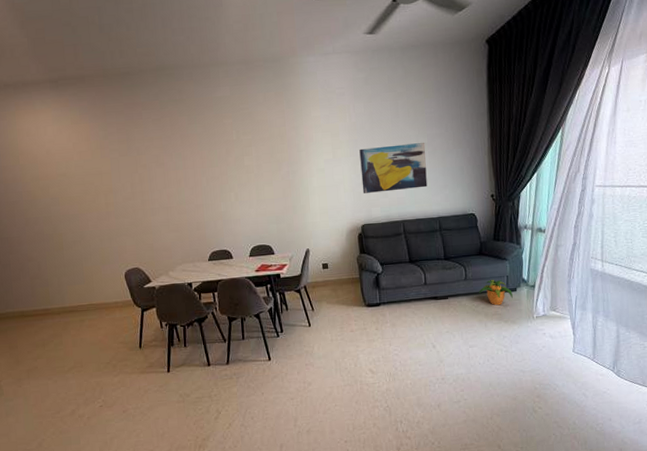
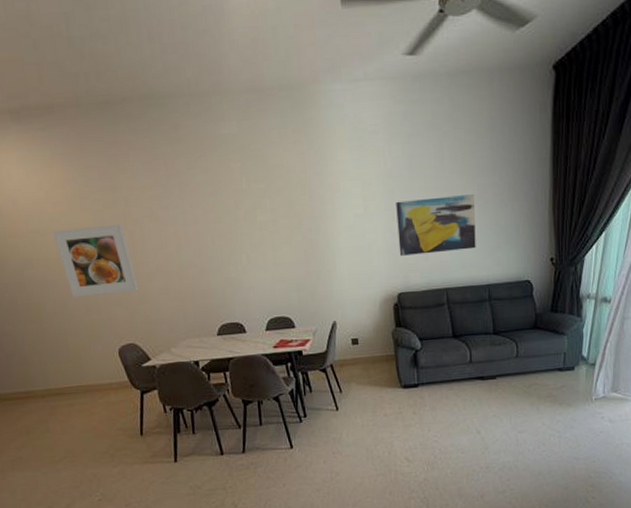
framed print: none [76,168,145,229] -> present [52,224,139,298]
potted plant: present [479,279,513,306] -> none [532,356,570,387]

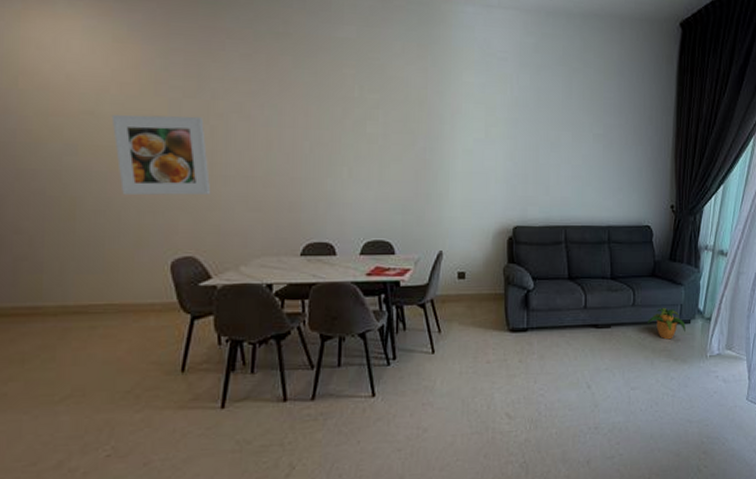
wall art: present [396,194,476,256] -> none [519,131,600,188]
potted plant: none [532,356,570,387] -> present [648,307,685,340]

